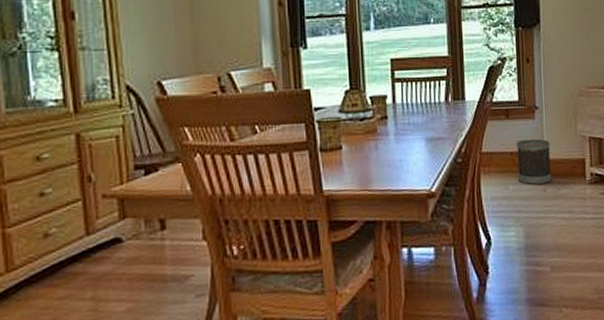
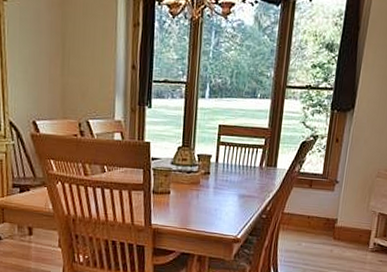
wastebasket: present [517,138,552,186] -> none [311,207,344,246]

